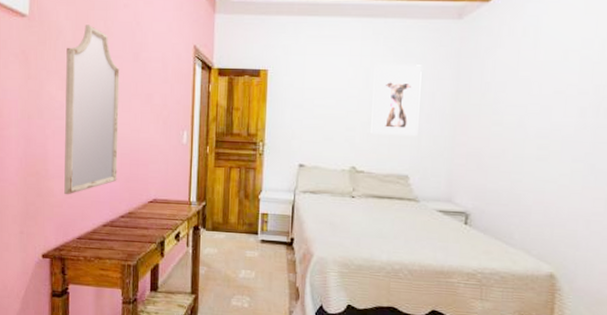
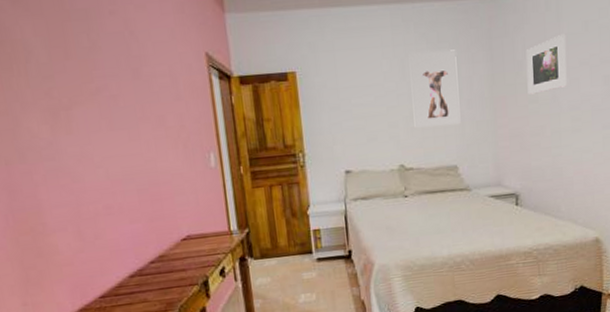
home mirror: present [64,25,120,195] -> none [42,40,138,250]
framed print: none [492,60,541,117] -> present [526,33,567,95]

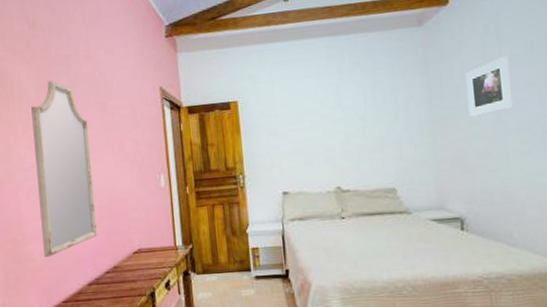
home mirror: none [42,40,138,250] -> present [31,81,98,258]
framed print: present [409,49,461,128] -> none [345,75,398,151]

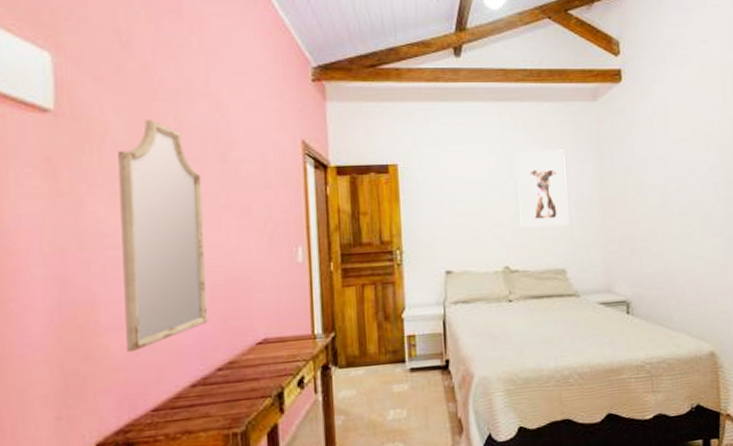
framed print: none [345,75,398,151] -> present [517,149,569,228]
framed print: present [466,55,513,117] -> none [635,139,676,198]

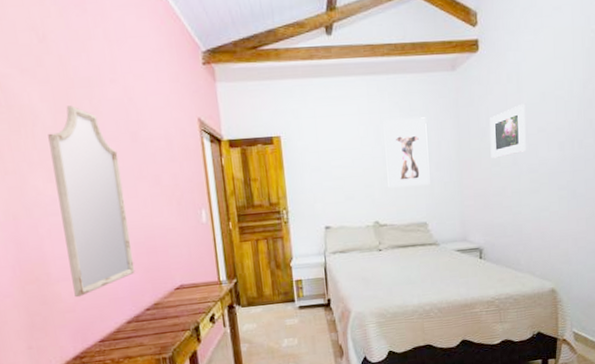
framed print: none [635,139,676,198] -> present [489,103,526,158]

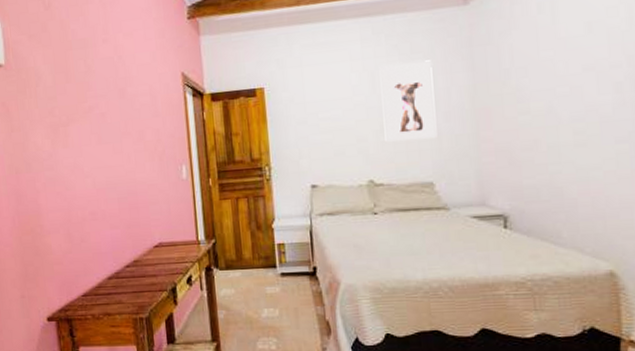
home mirror: present [48,105,135,298] -> none [48,66,117,251]
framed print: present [489,103,526,158] -> none [514,37,567,105]

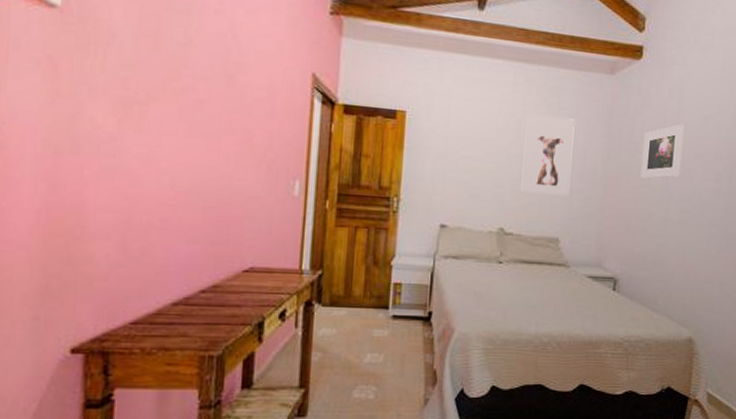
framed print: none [514,37,567,105] -> present [640,123,684,179]

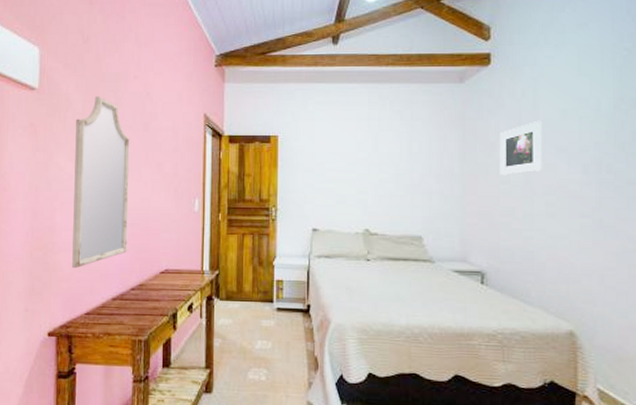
home mirror: none [111,30,206,263] -> present [72,96,130,269]
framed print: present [521,114,575,195] -> none [382,127,429,196]

